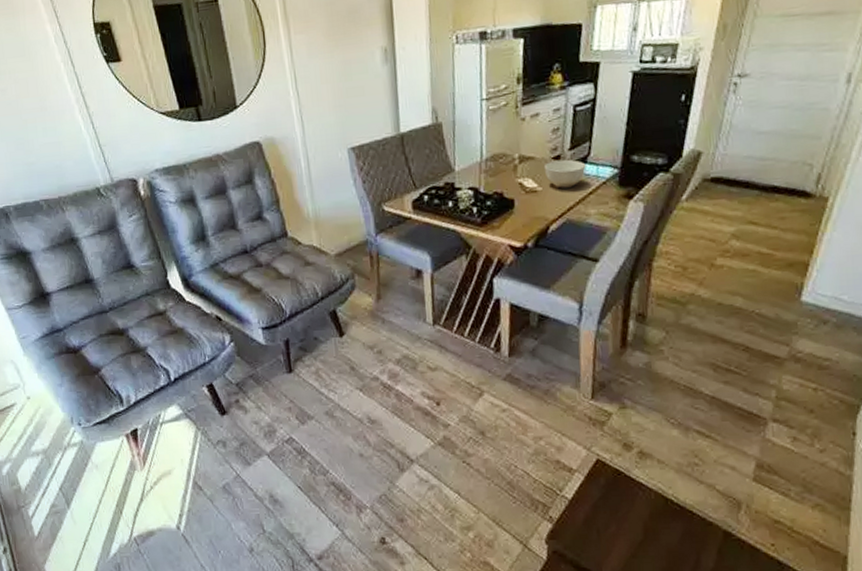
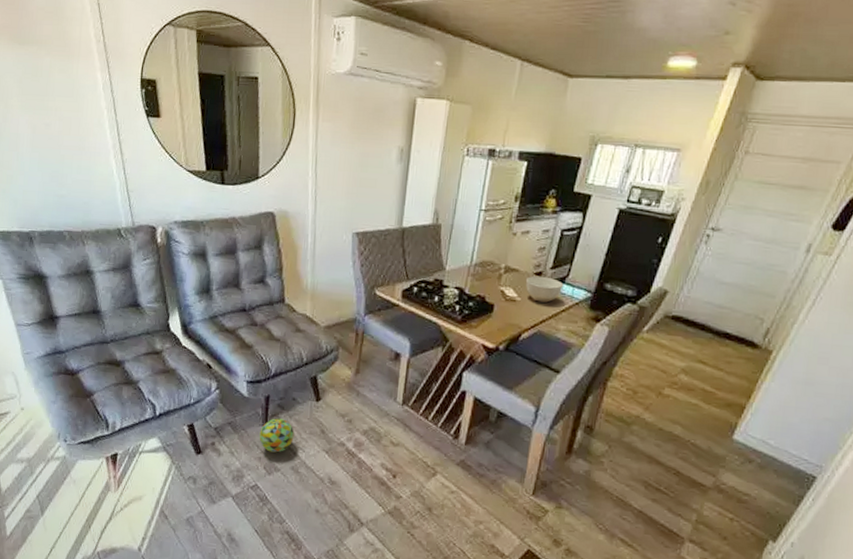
toy ball: none [285,361,323,400] -> present [259,417,294,453]

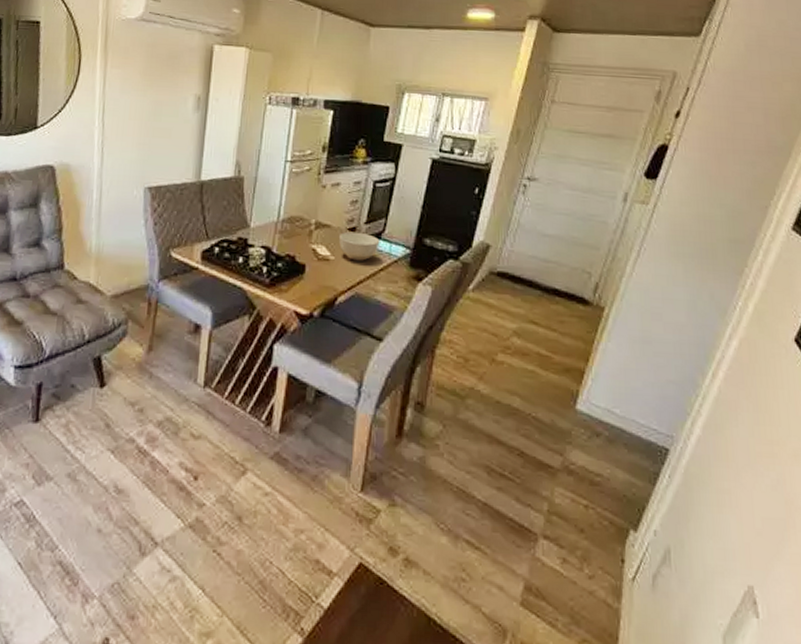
toy ball: present [259,417,294,453] -> none [27,410,72,456]

